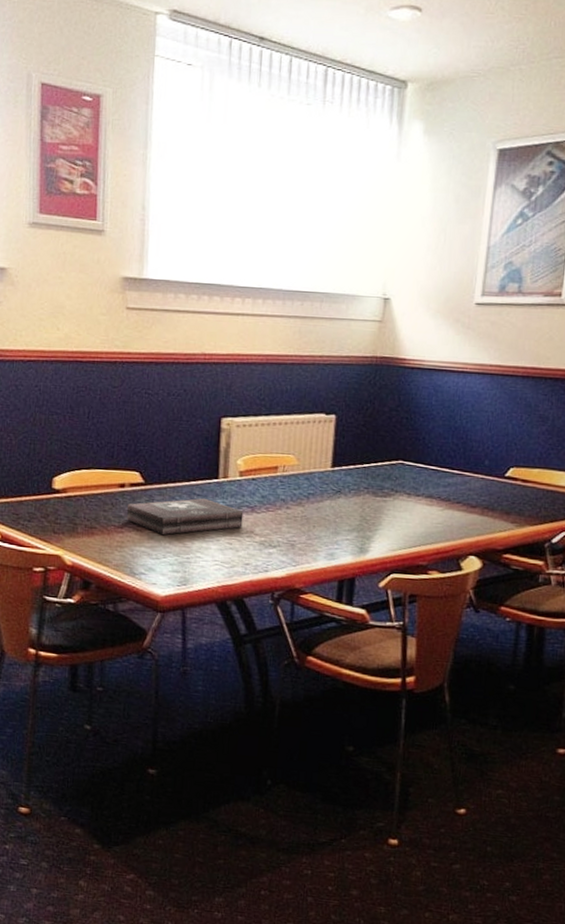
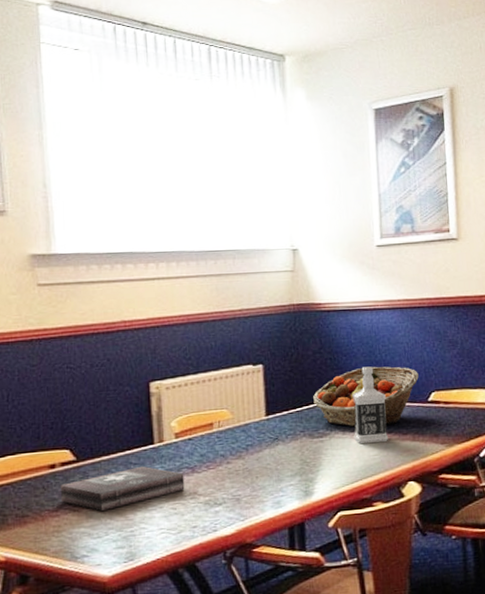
fruit basket: none [382,432,499,495] -> present [313,366,419,427]
bottle: none [419,431,460,512] -> present [352,366,388,444]

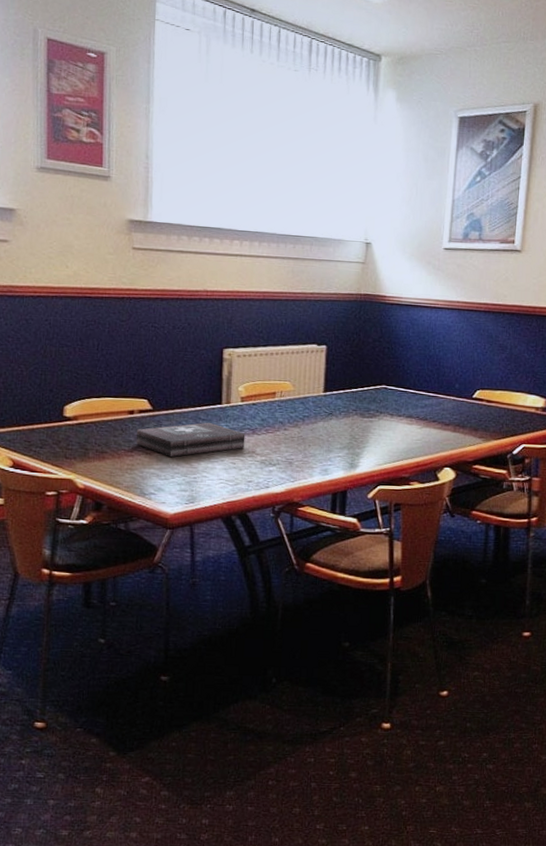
fruit basket: present [313,366,419,427] -> none [368,360,467,414]
bottle: present [352,366,388,444] -> none [400,359,434,430]

